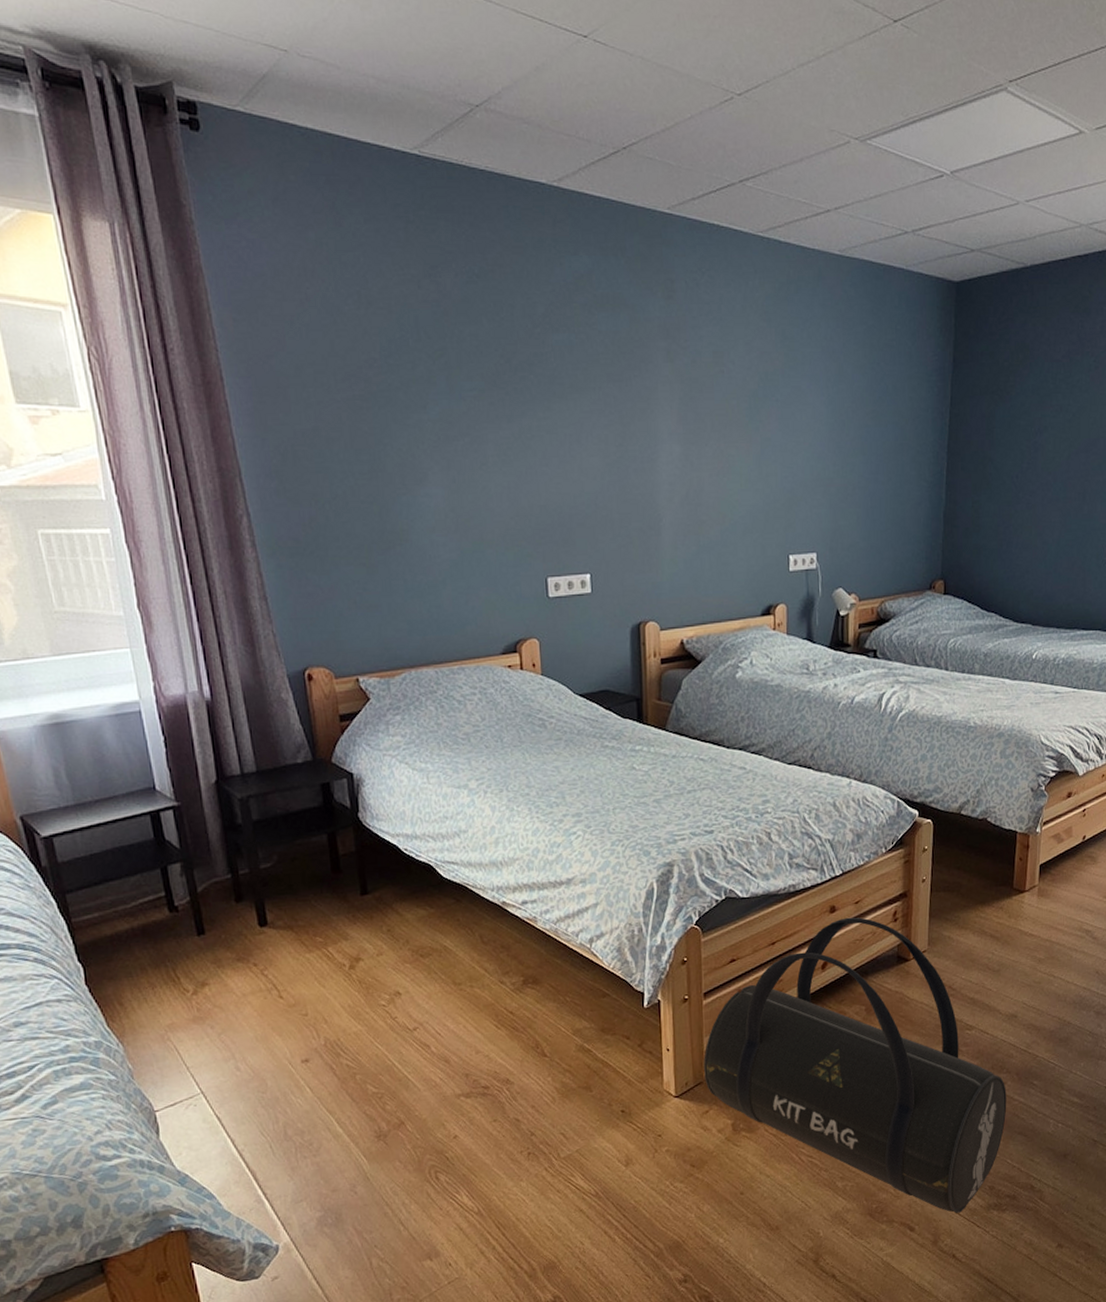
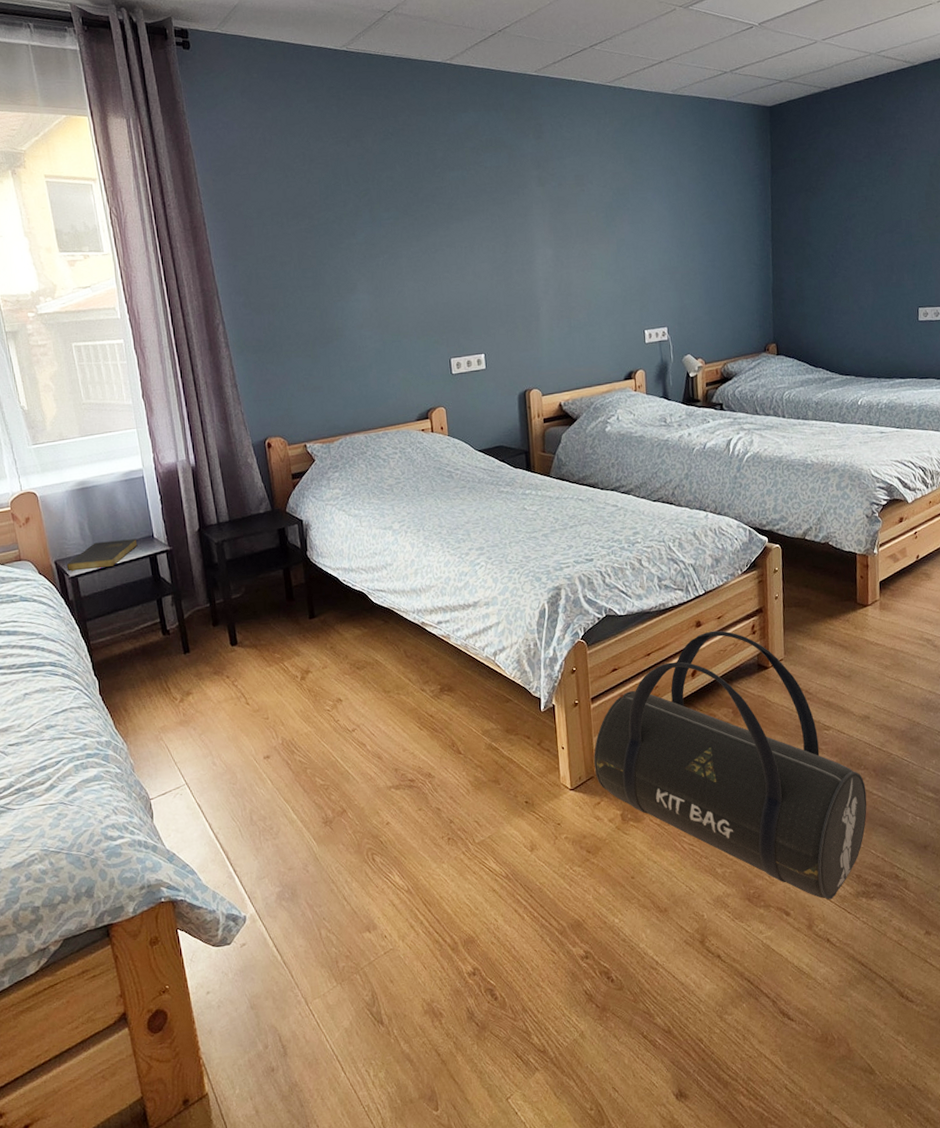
book: none [36,790,134,831] -> present [66,538,138,572]

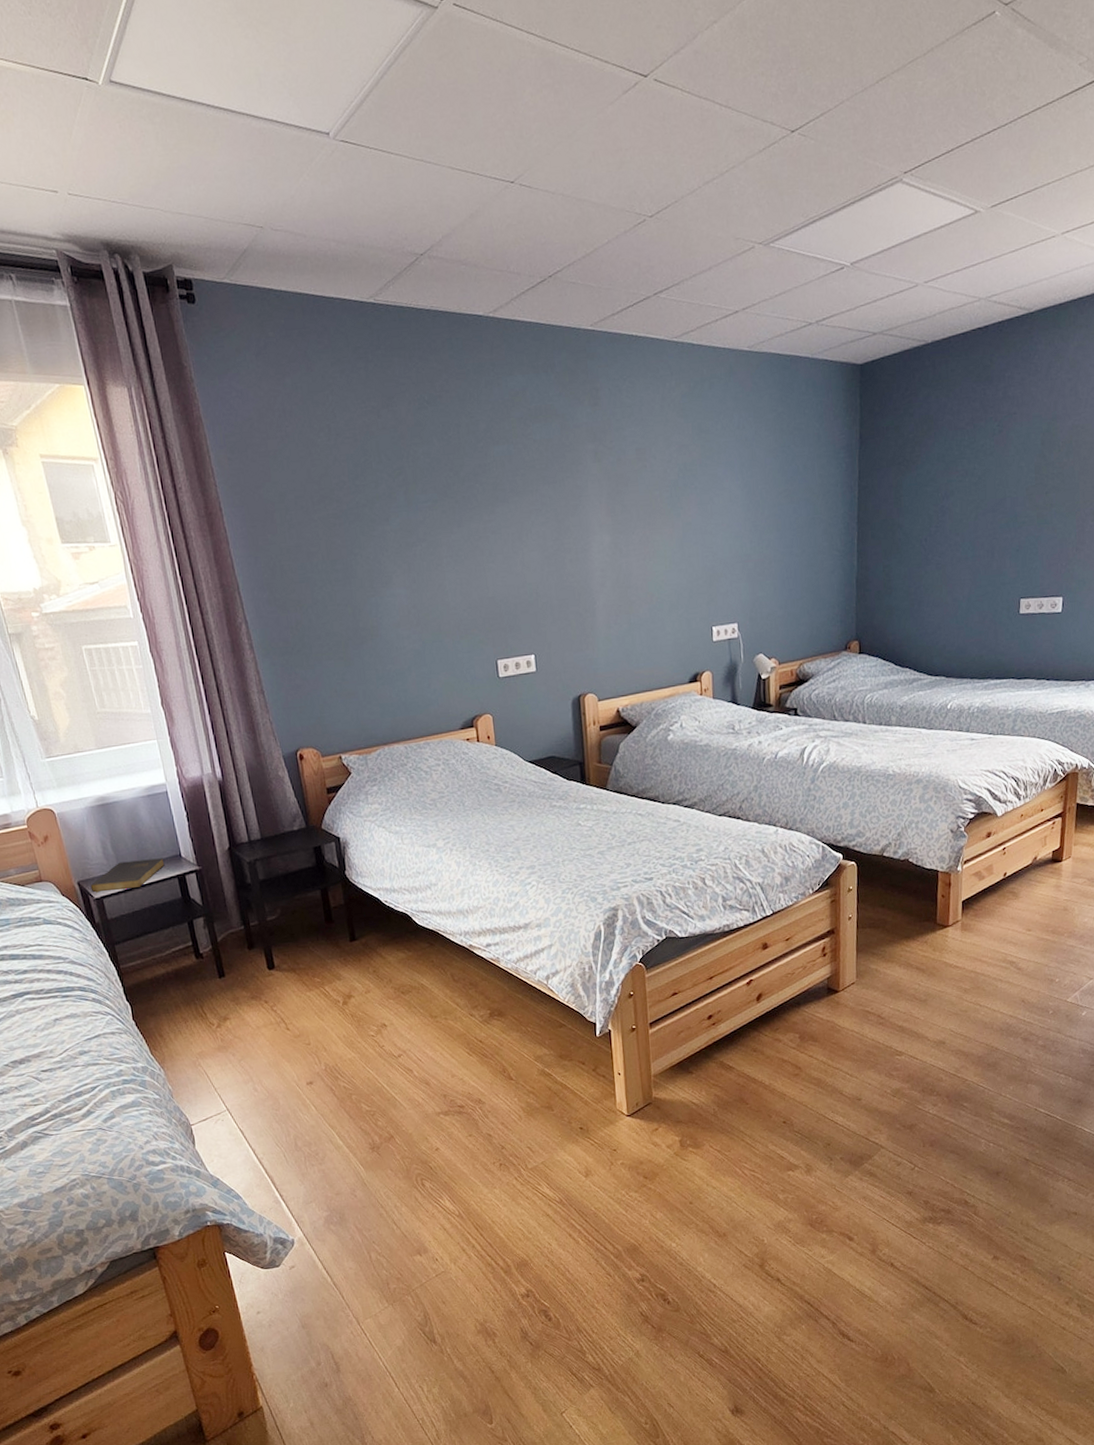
duffel bag: present [594,630,867,900] -> none [652,953,938,1225]

